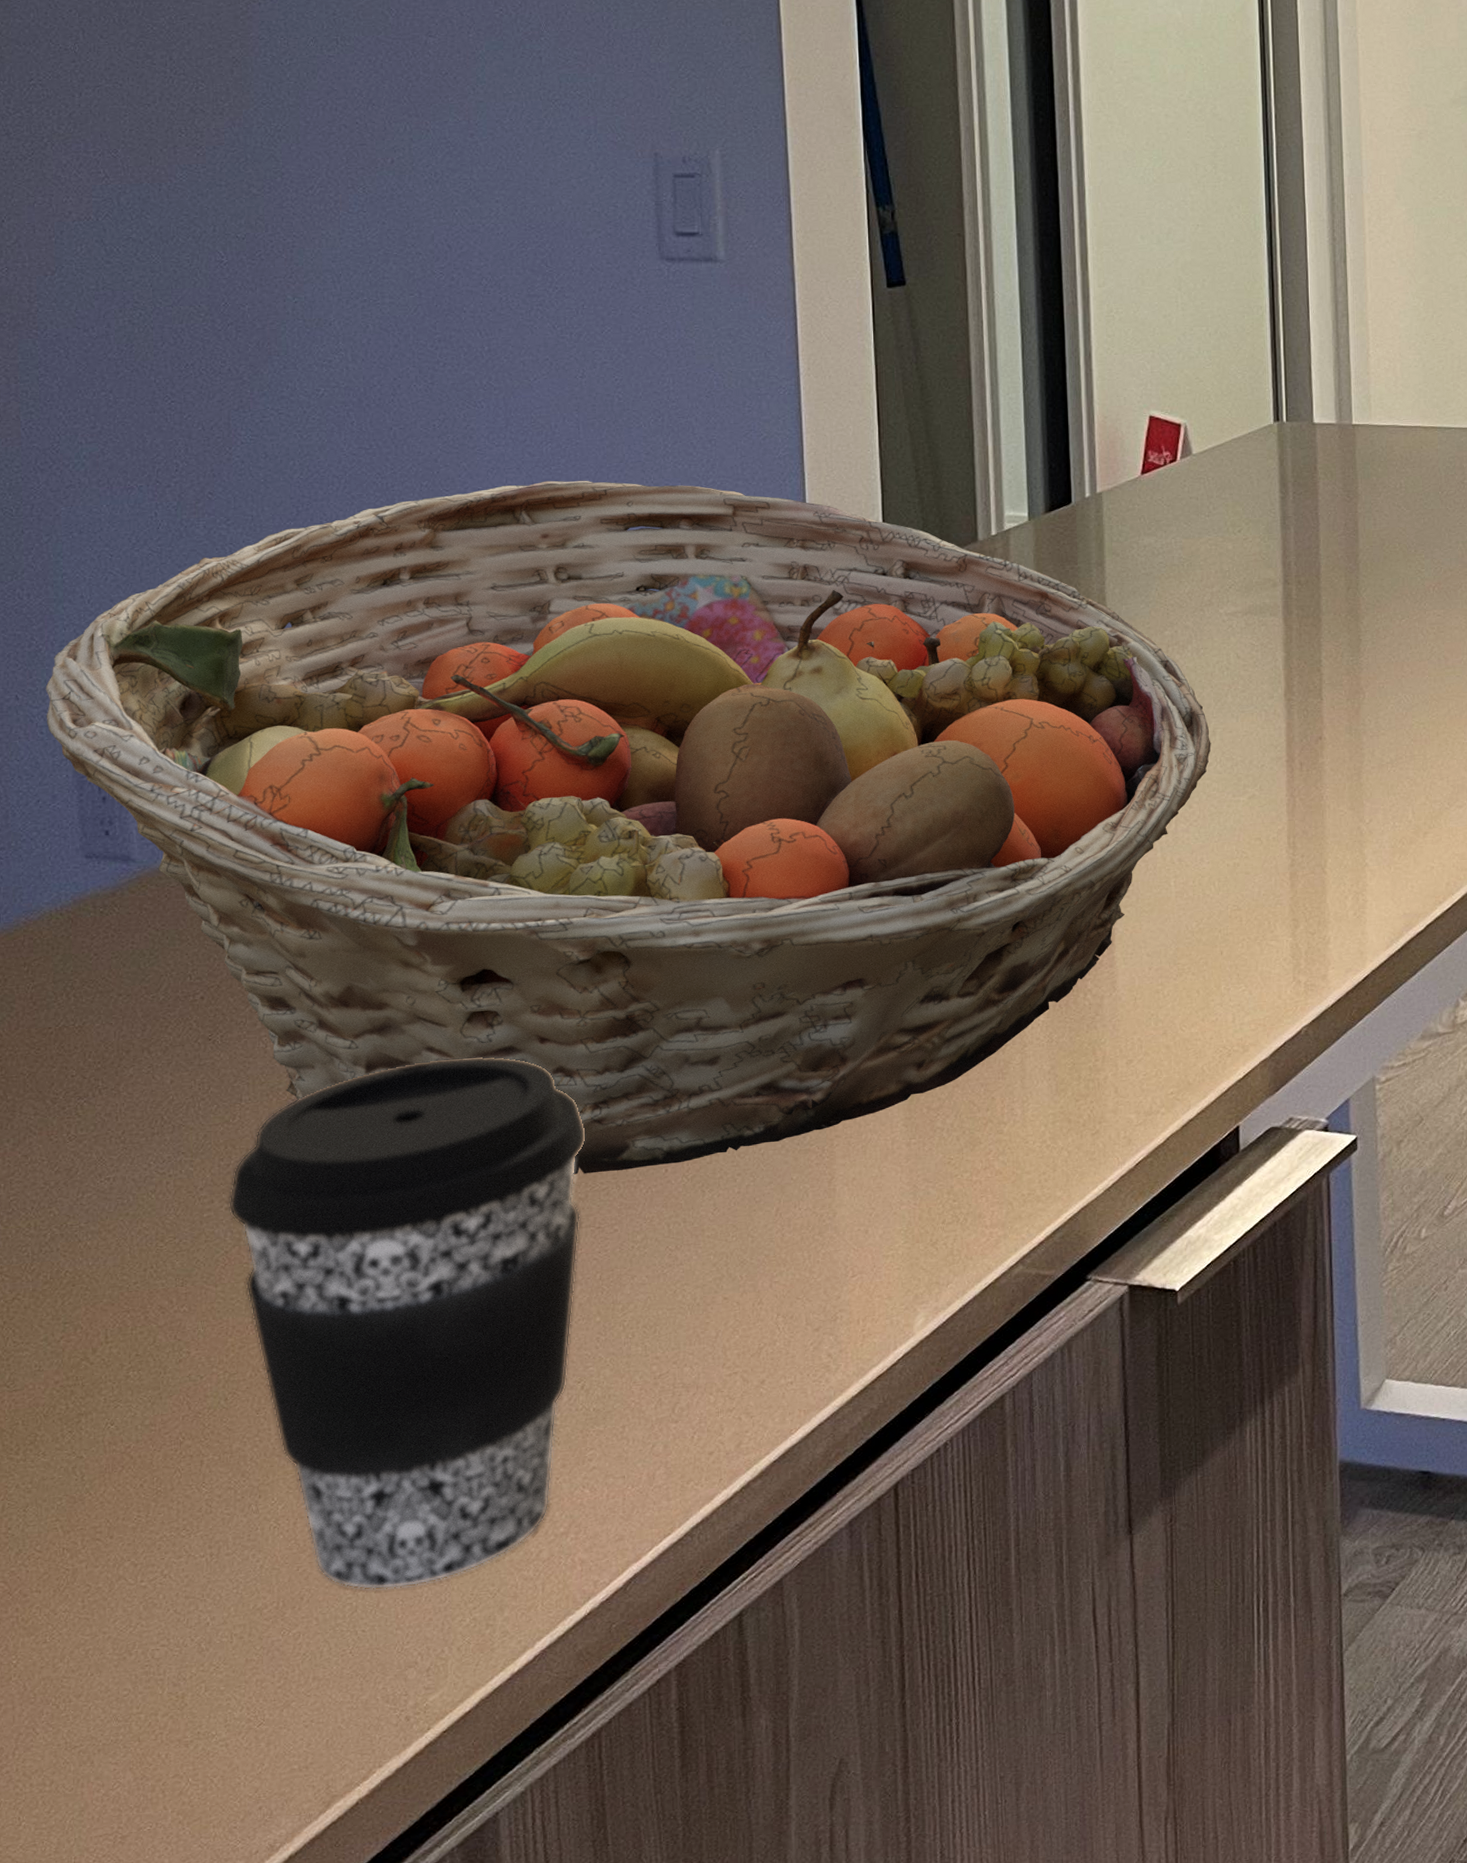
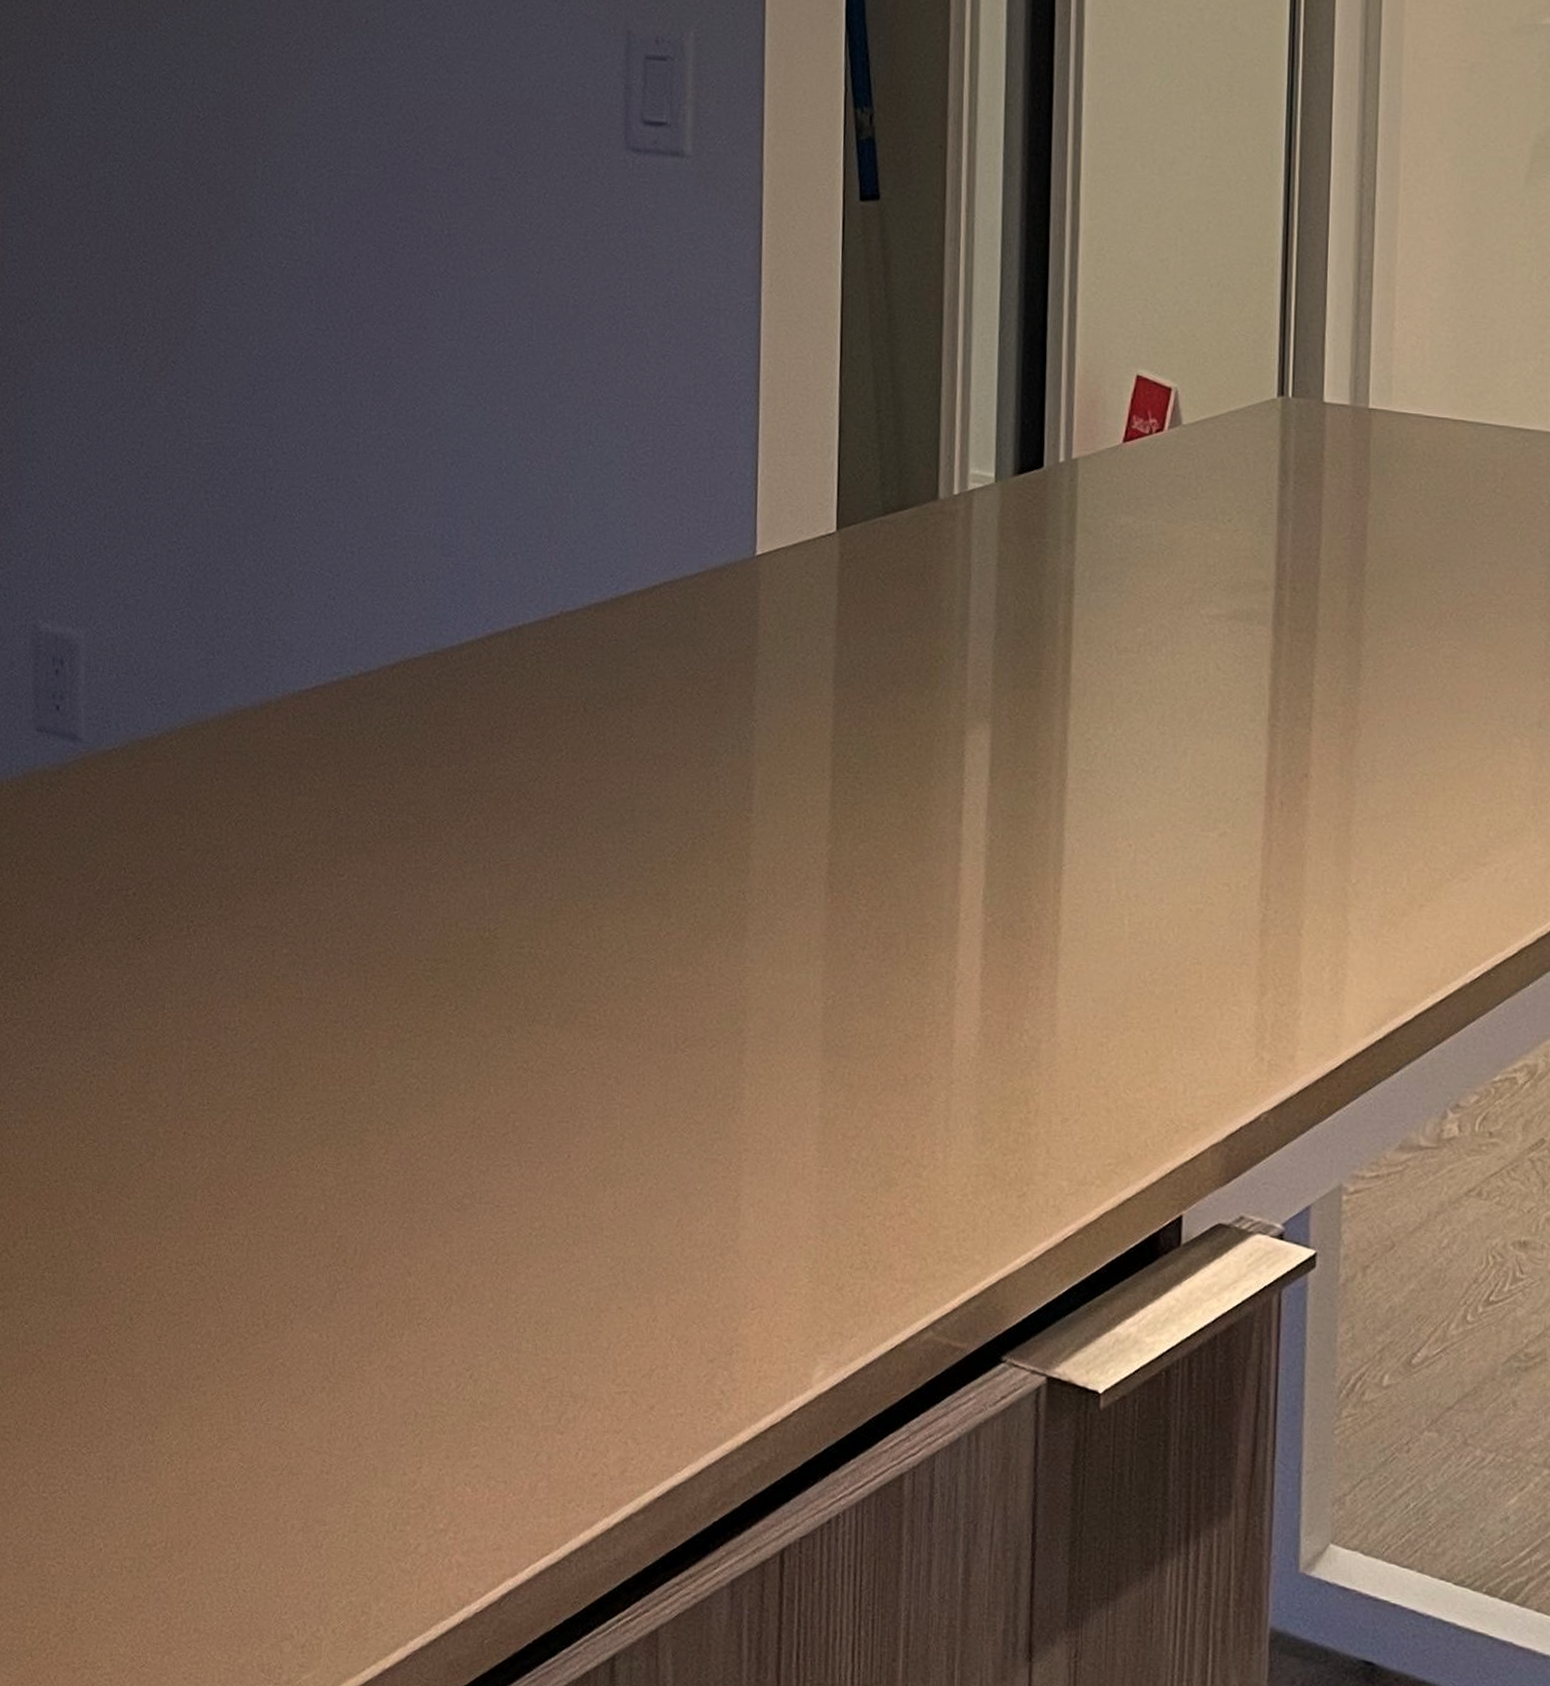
fruit basket: present [45,480,1211,1174] -> none [9,383,1181,1151]
coffee cup: present [228,1057,586,1590] -> none [145,996,491,1555]

